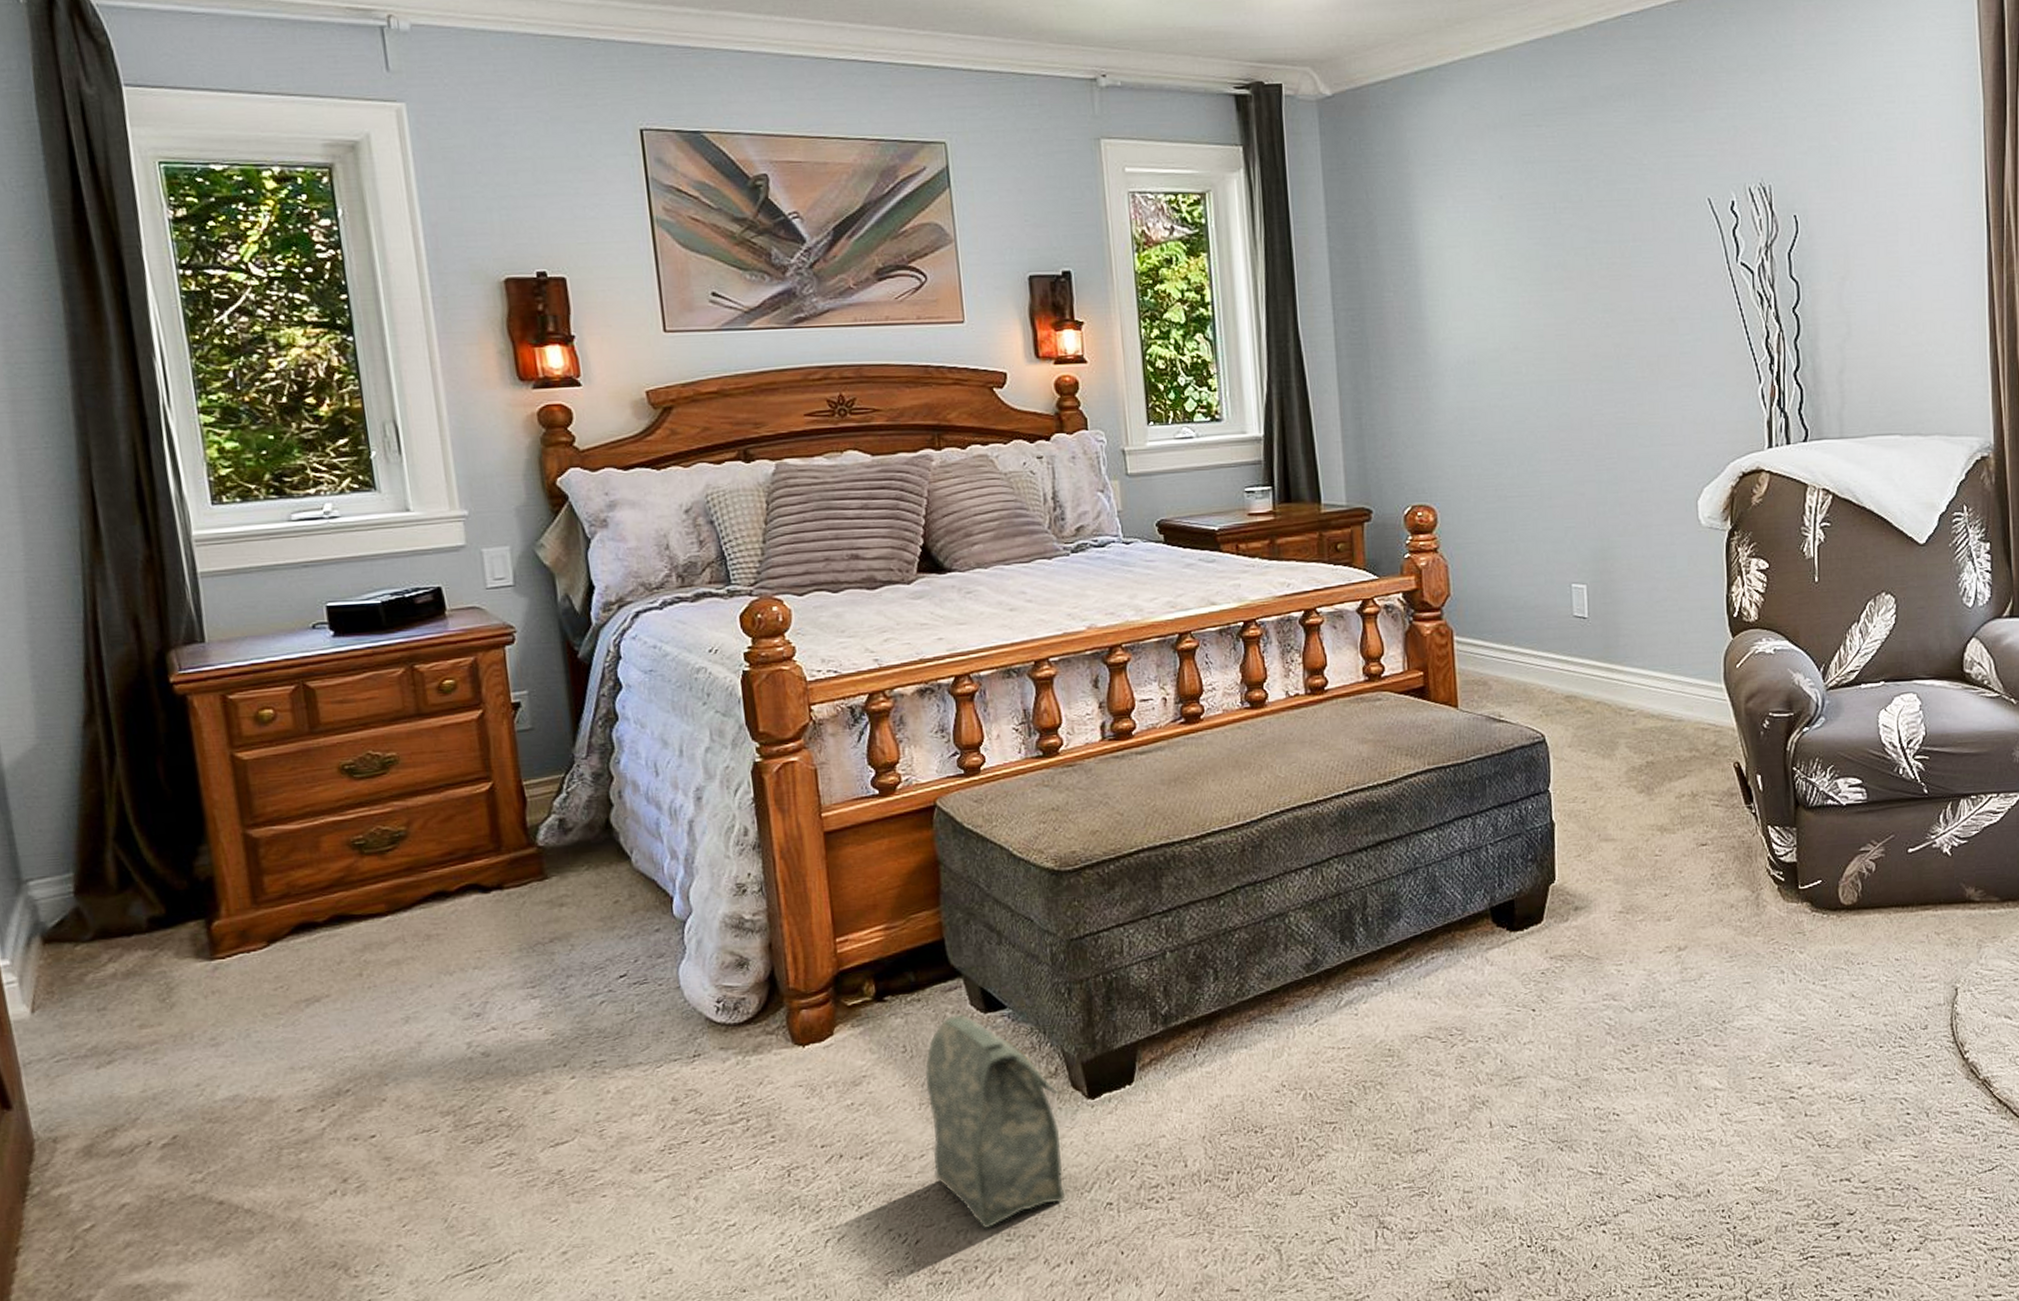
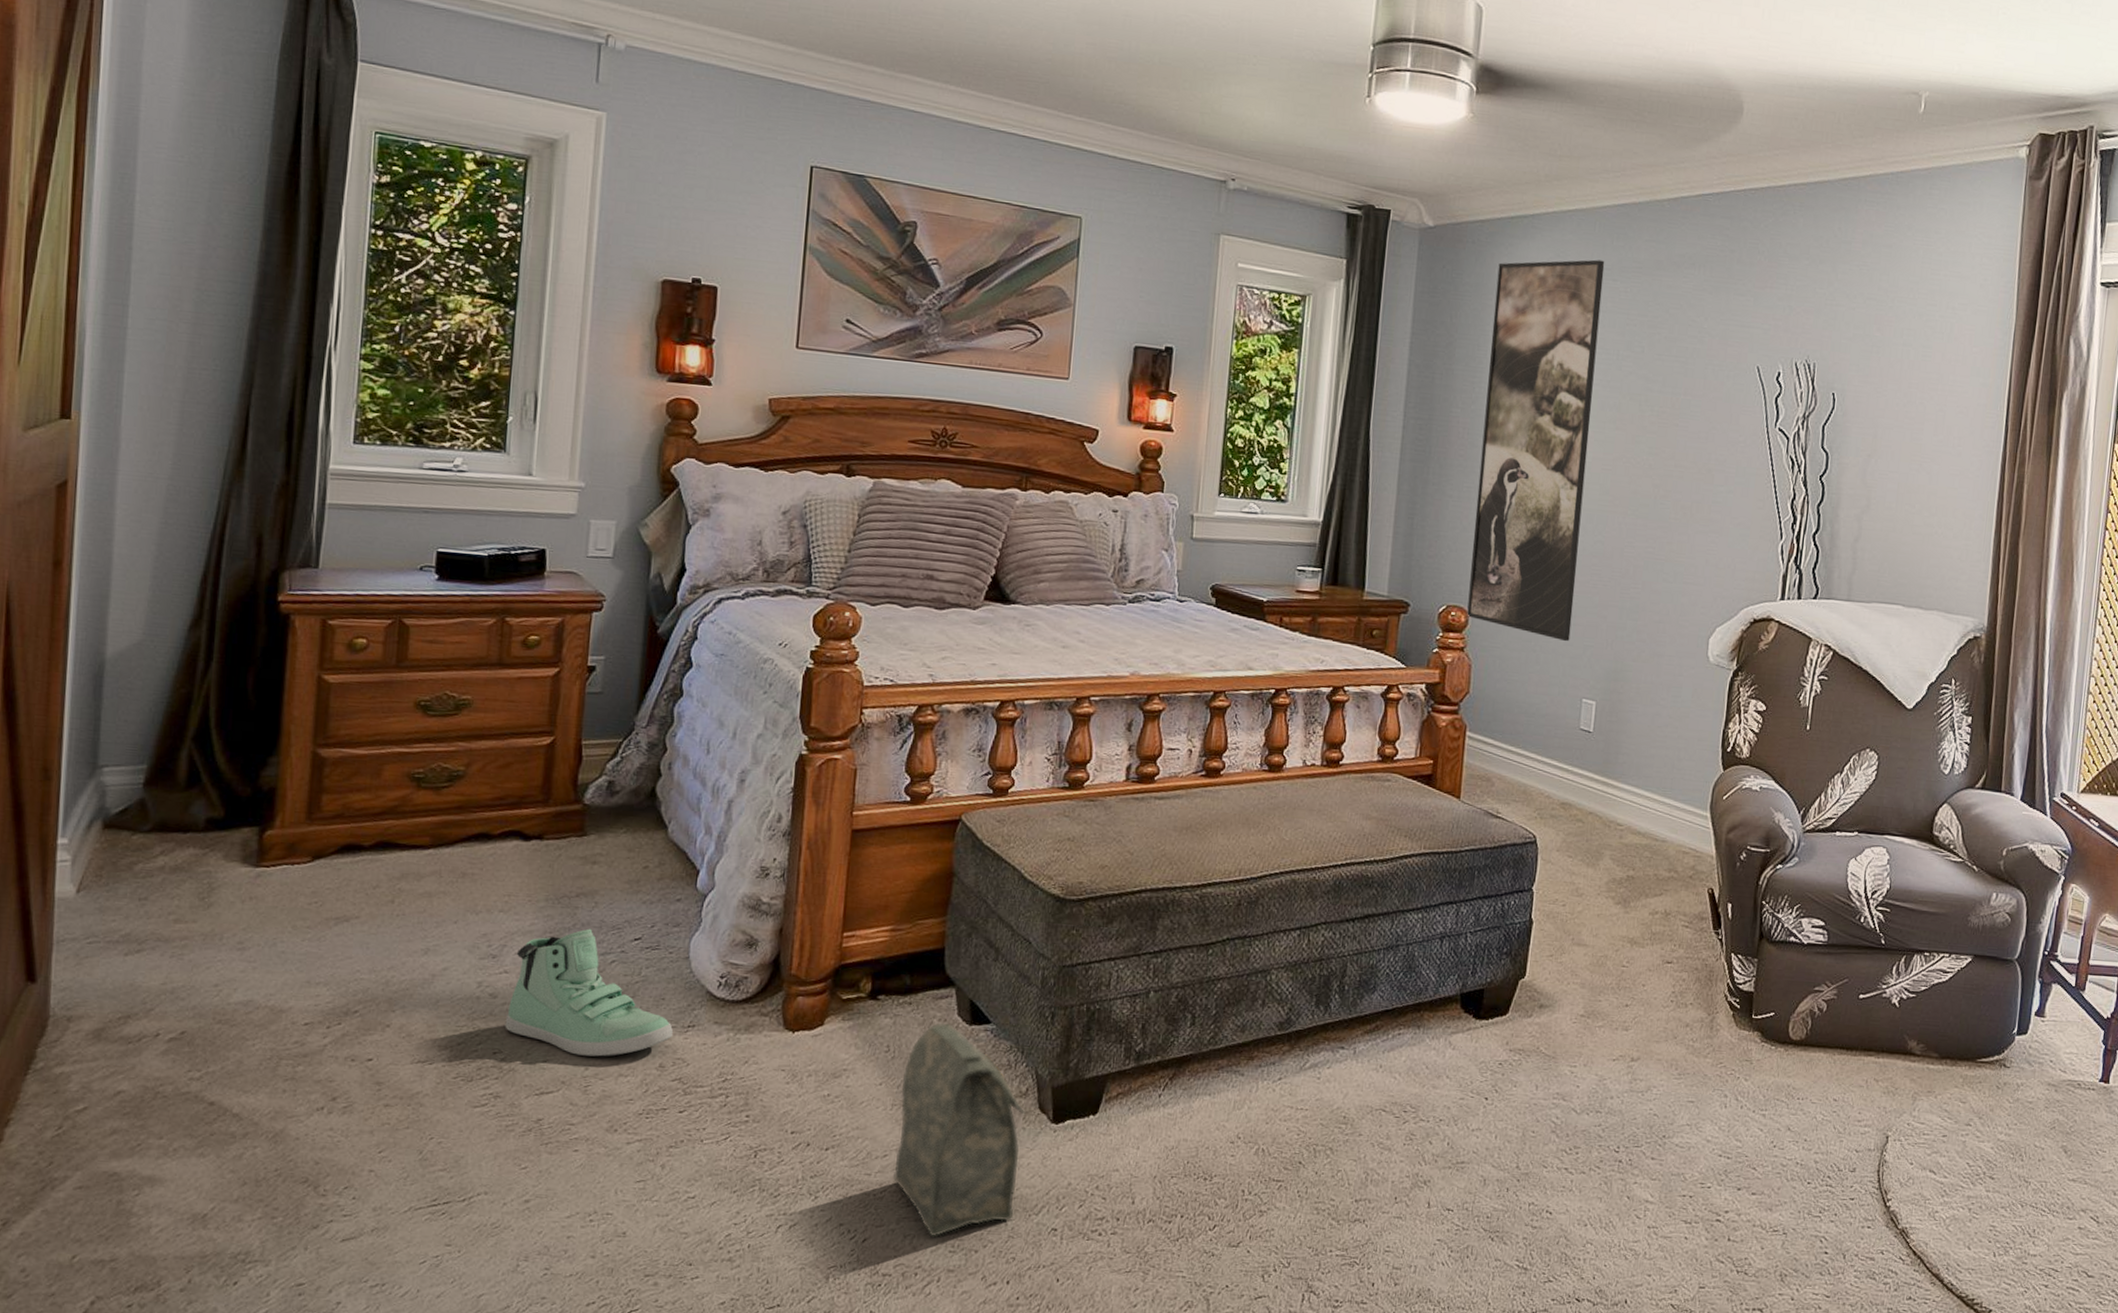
sneaker: none [501,972,680,1102] -> present [505,928,674,1057]
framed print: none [1409,106,1549,527] -> present [1467,259,1605,642]

